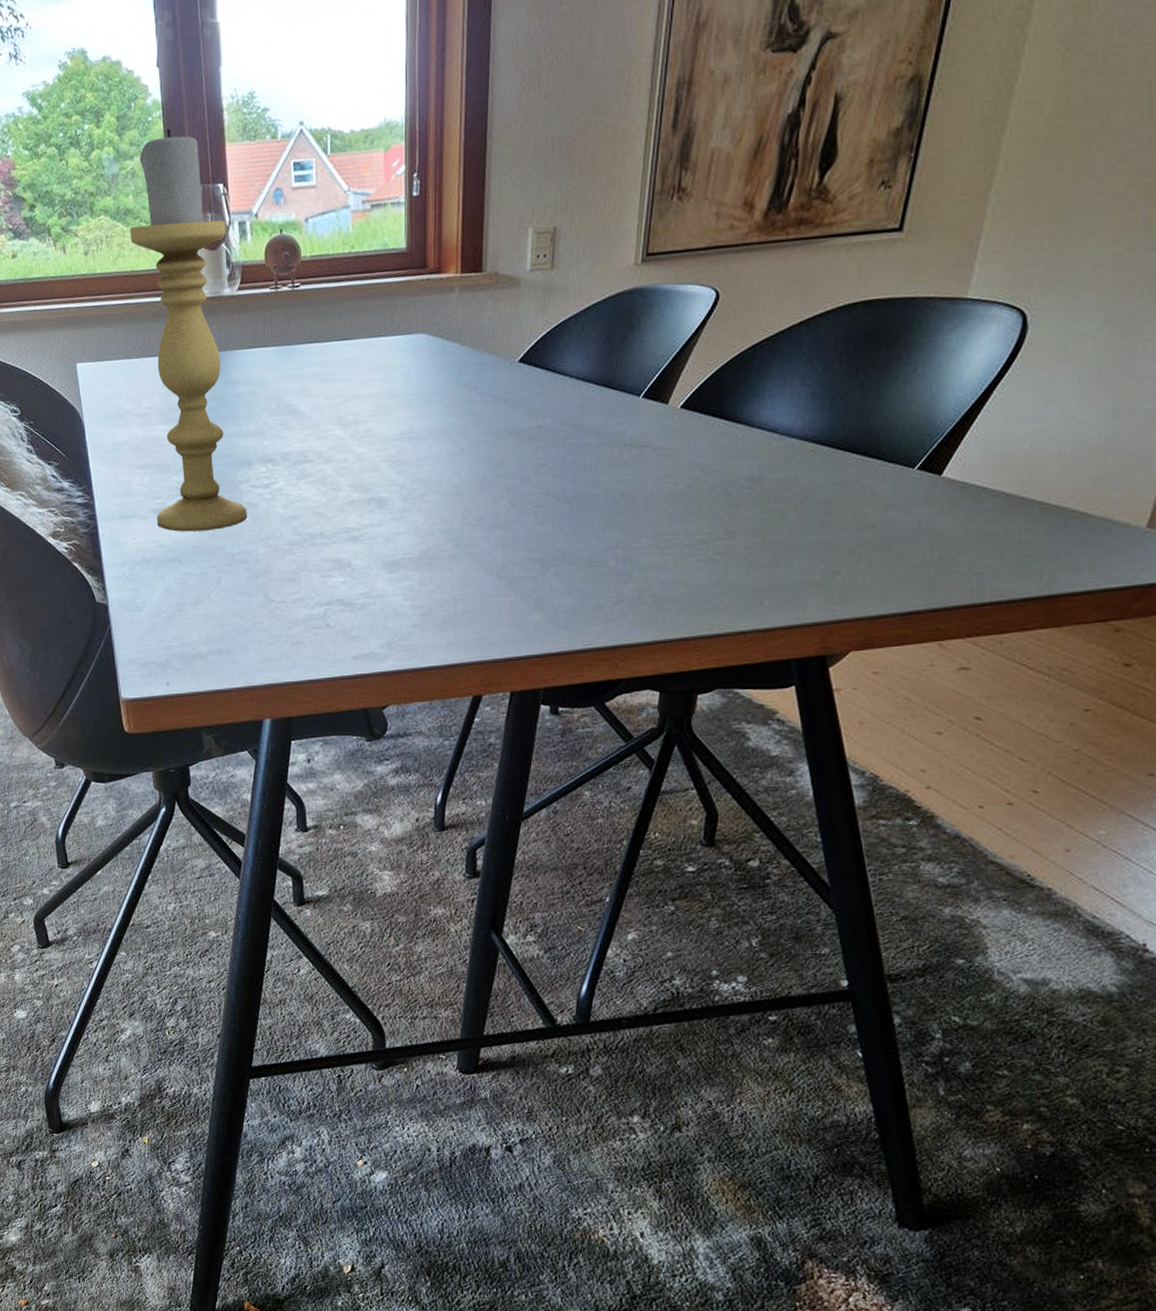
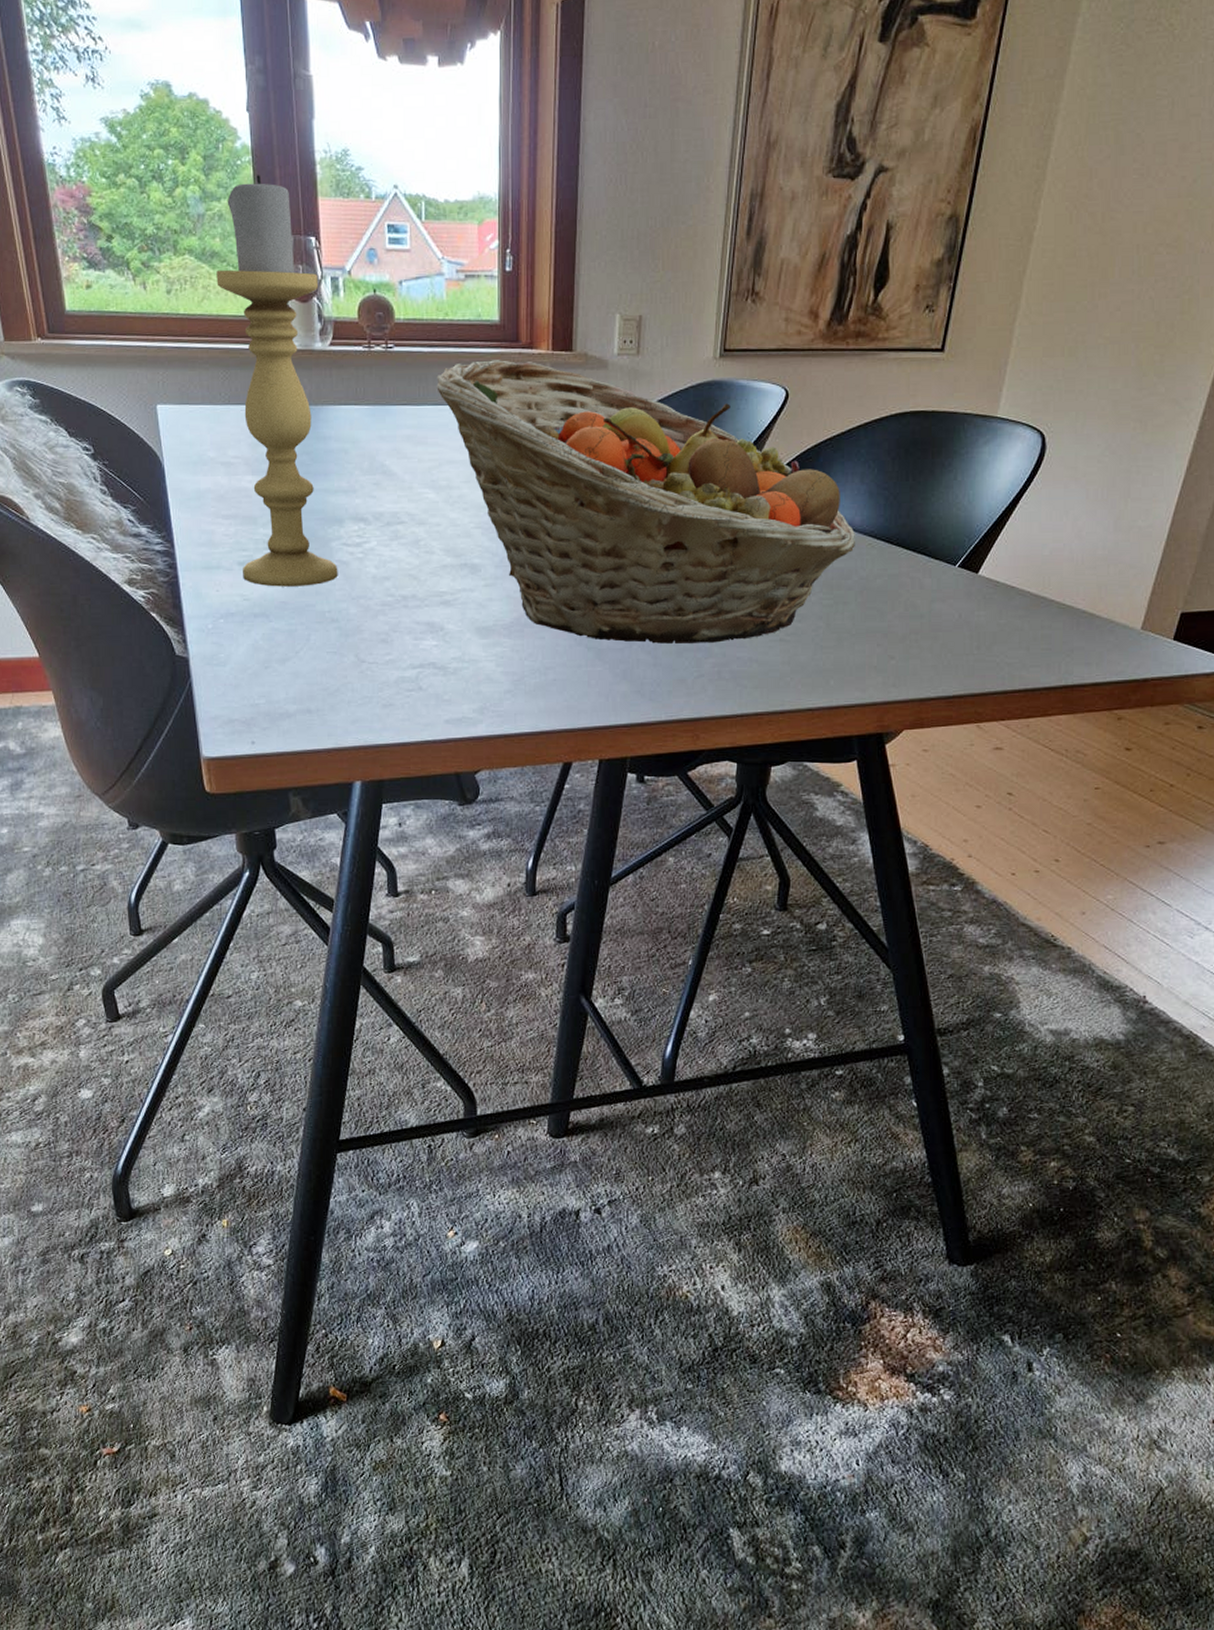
fruit basket: none [343,286,795,570] -> present [436,360,855,644]

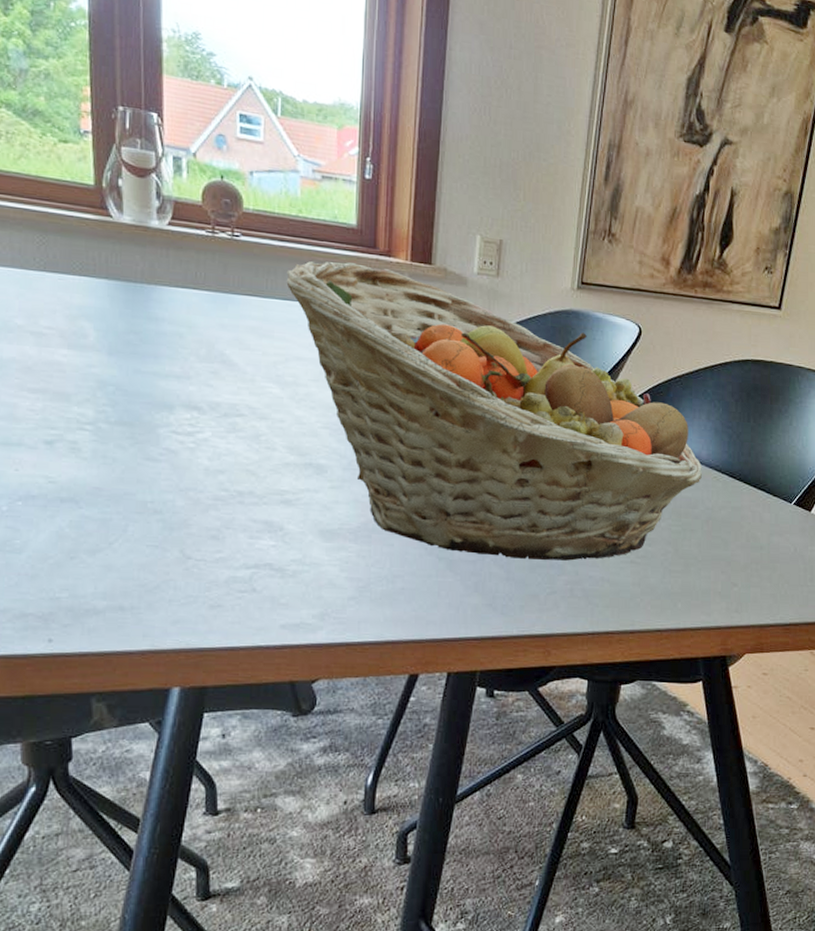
candle holder: present [216,175,338,587] -> none [38,40,165,473]

